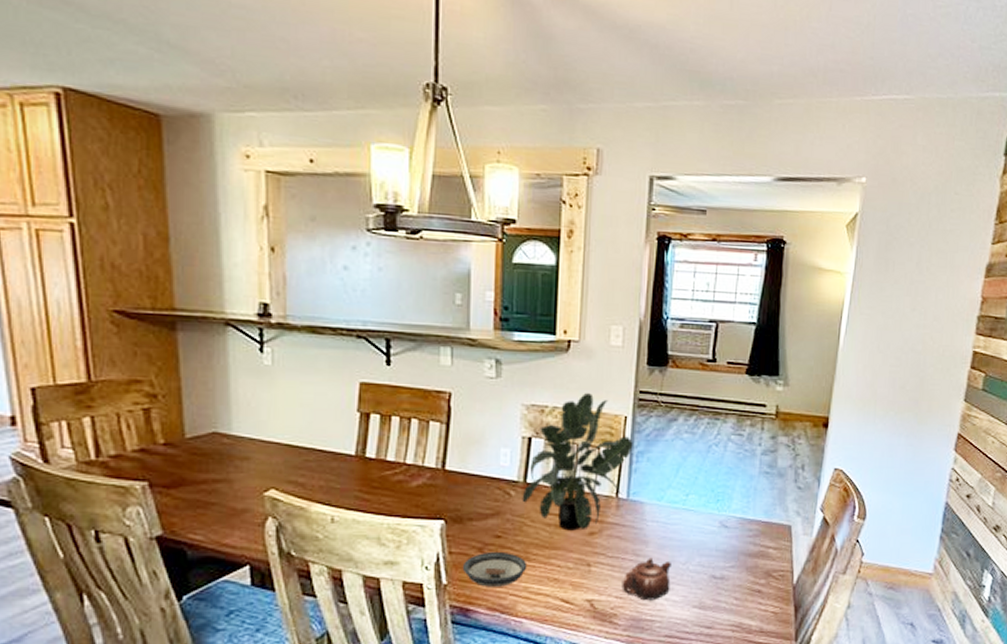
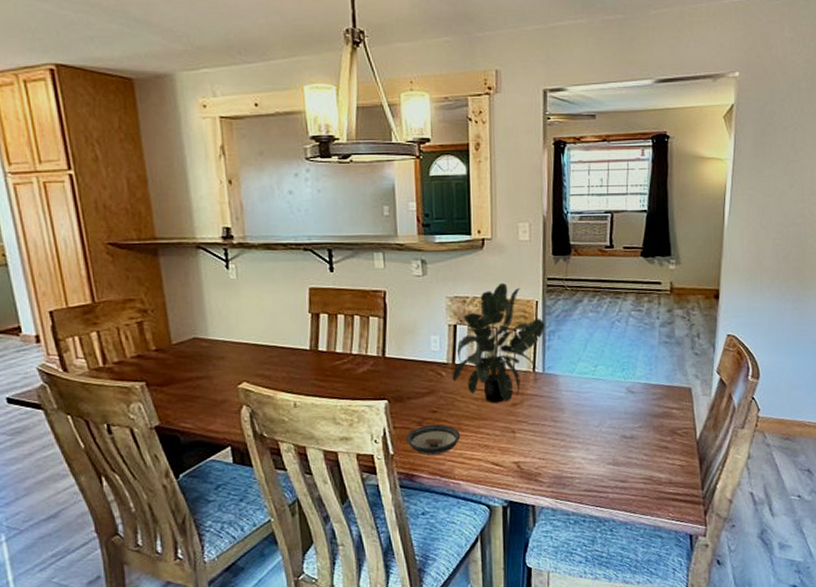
teapot: present [622,557,673,601] -> none [543,423,587,461]

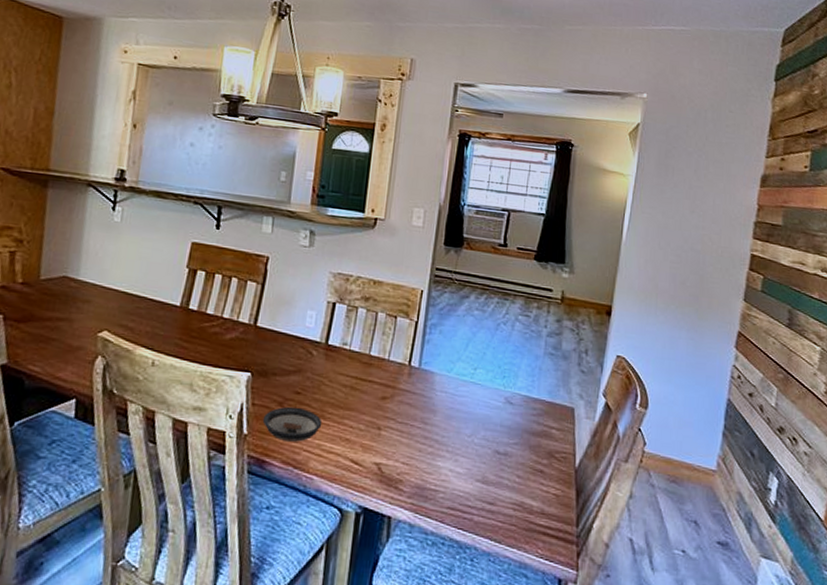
potted plant: present [452,283,545,403] -> none [322,266,428,394]

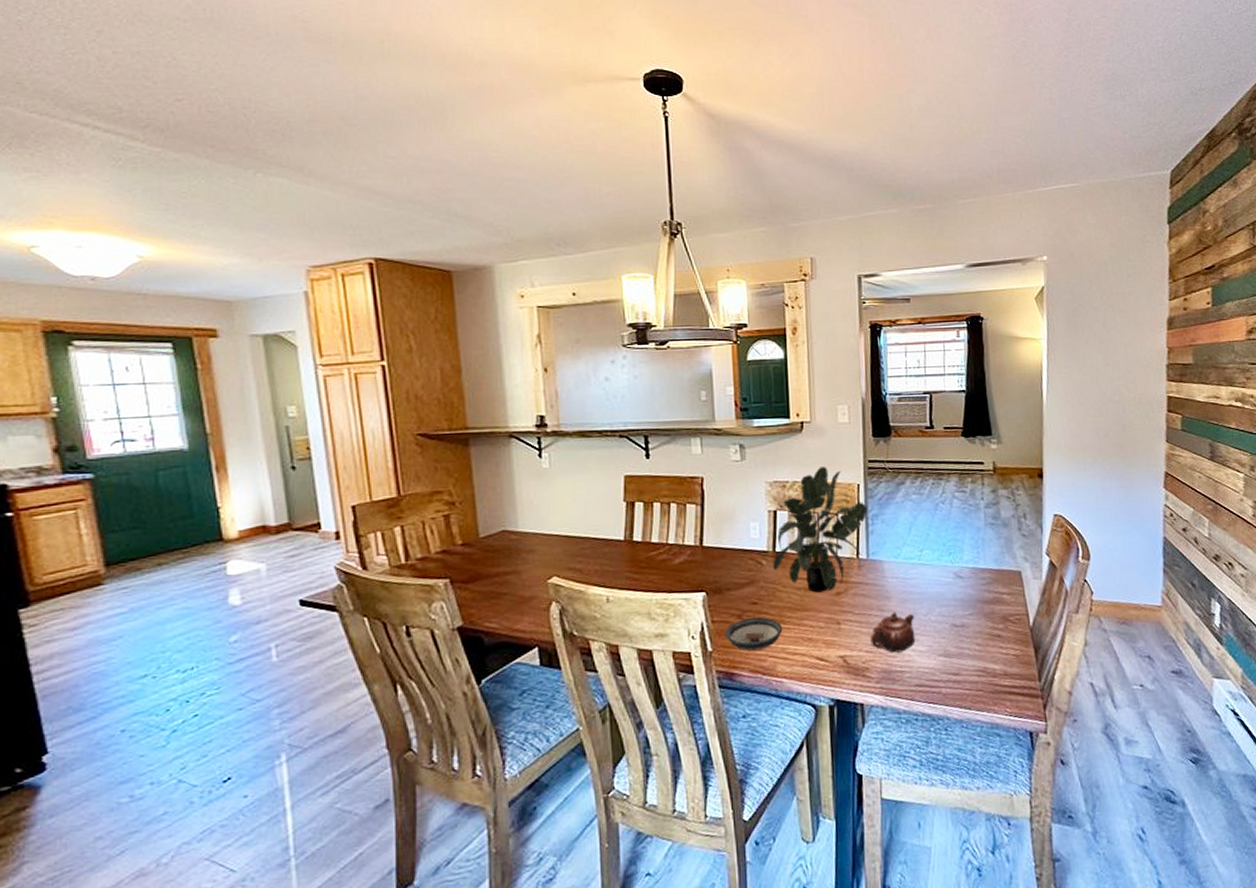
potted plant: none [322,266,428,394] -> present [772,467,868,593]
teapot: none [408,427,458,470] -> present [870,611,916,653]

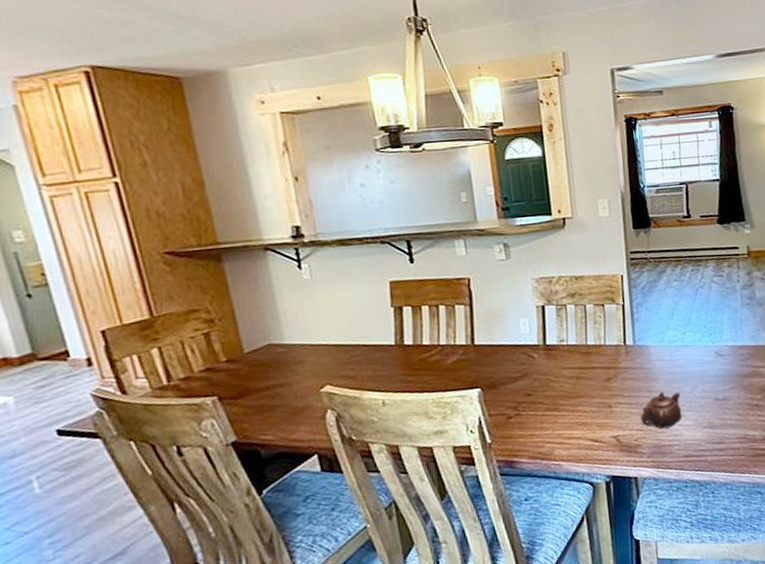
saucer: present [724,616,783,651] -> none [502,407,558,440]
potted plant: present [772,467,868,593] -> none [544,260,632,380]

